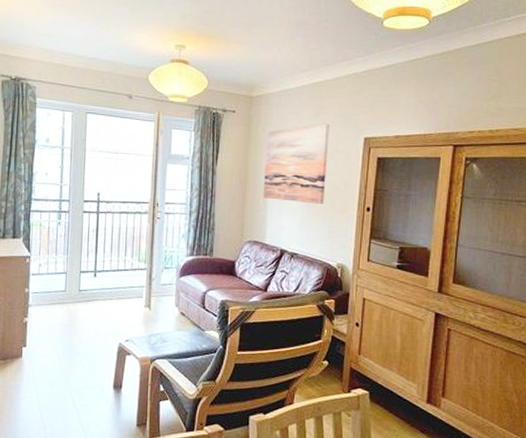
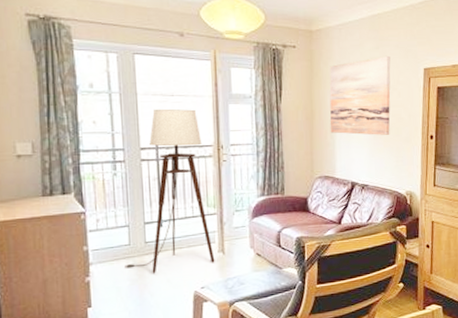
floor lamp: none [59,164,141,321] -> present [124,108,215,273]

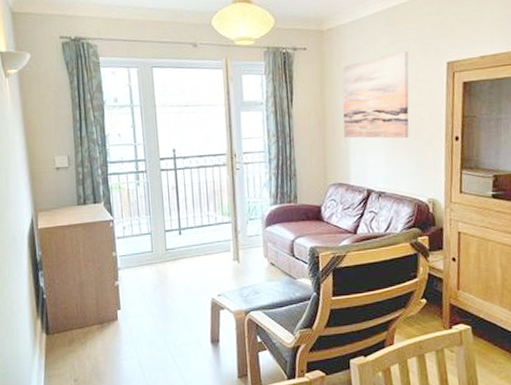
floor lamp: present [124,108,215,273] -> none [148,119,231,279]

